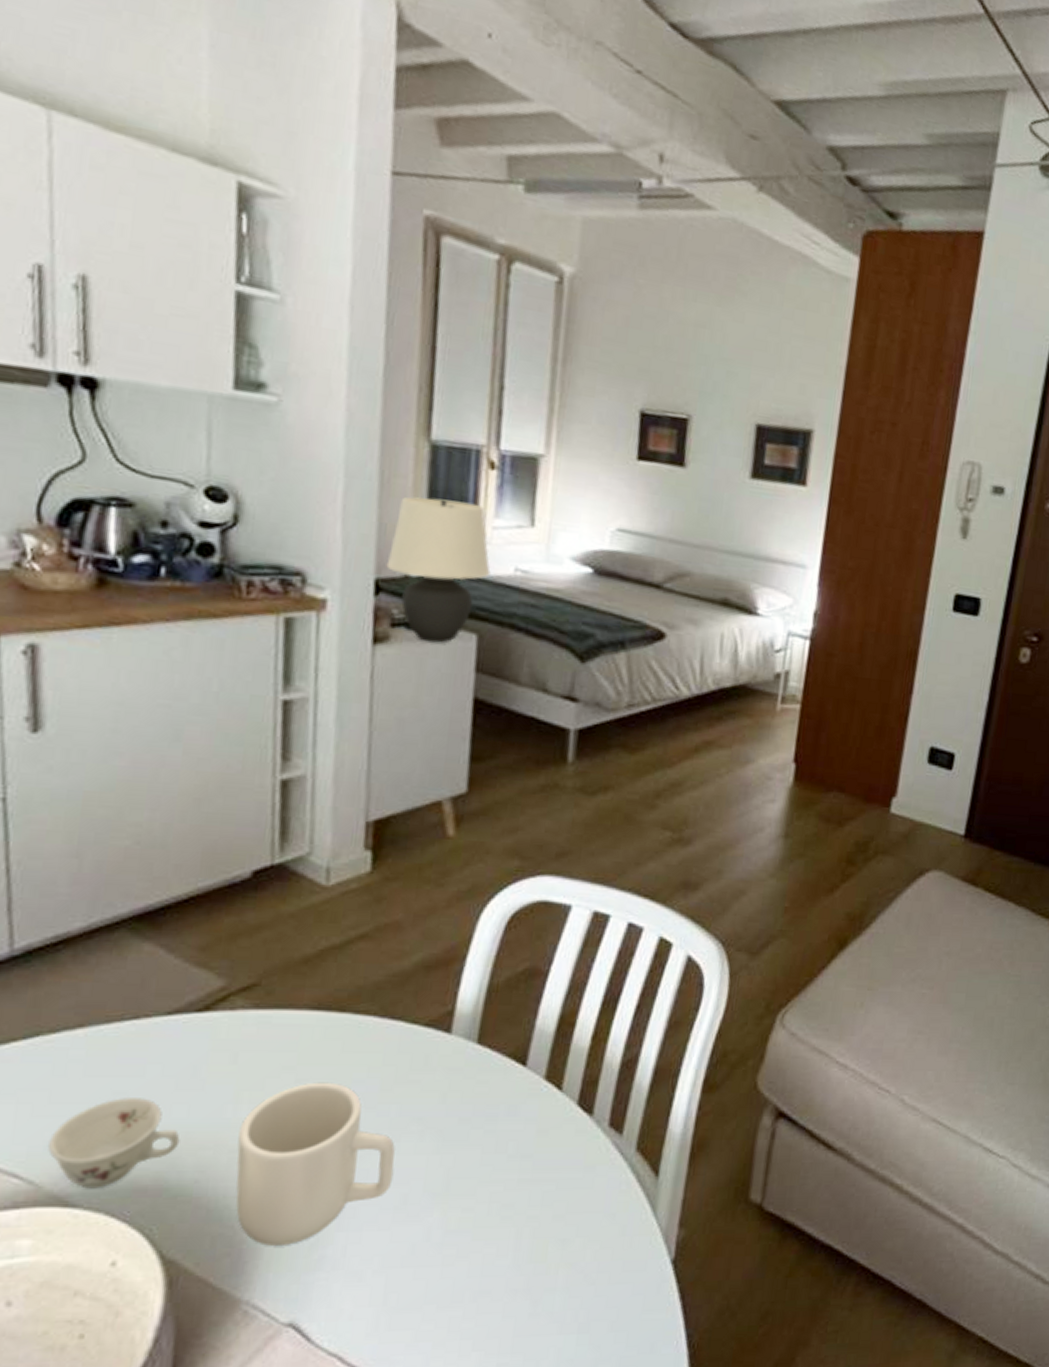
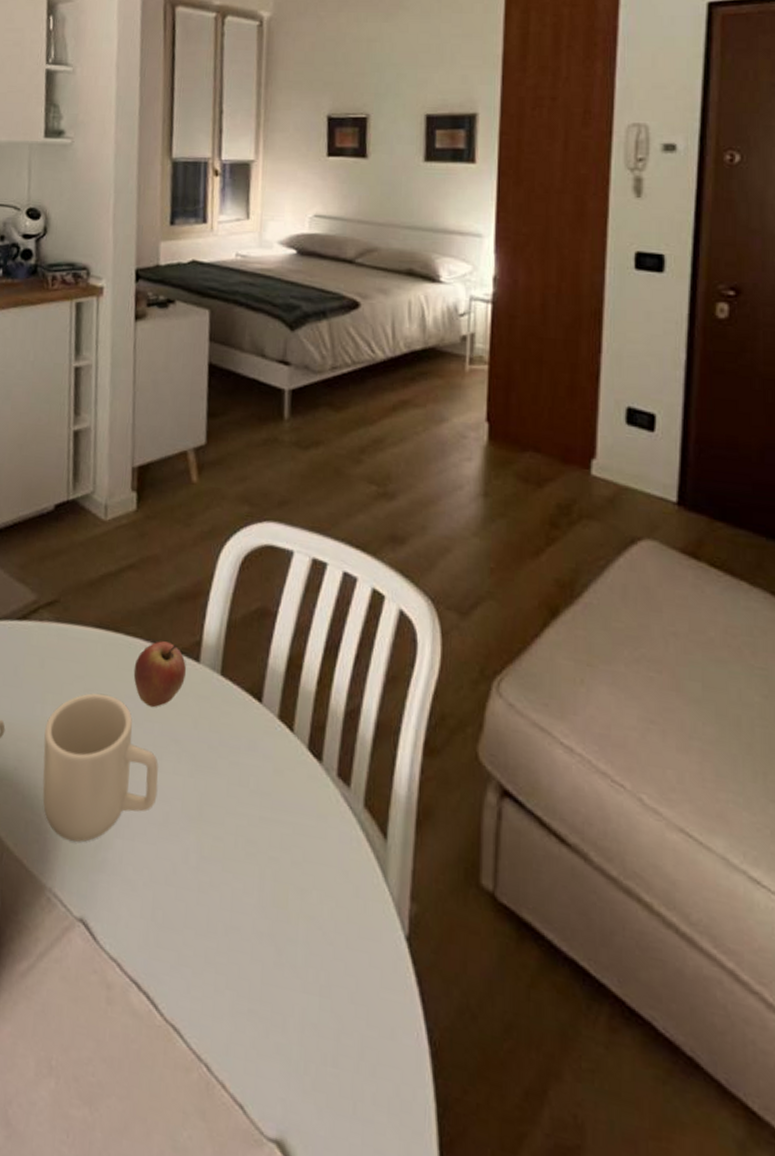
fruit: none [363,1016,435,1089] -> present [133,641,187,708]
table lamp: present [386,497,491,643] -> none [143,203,218,318]

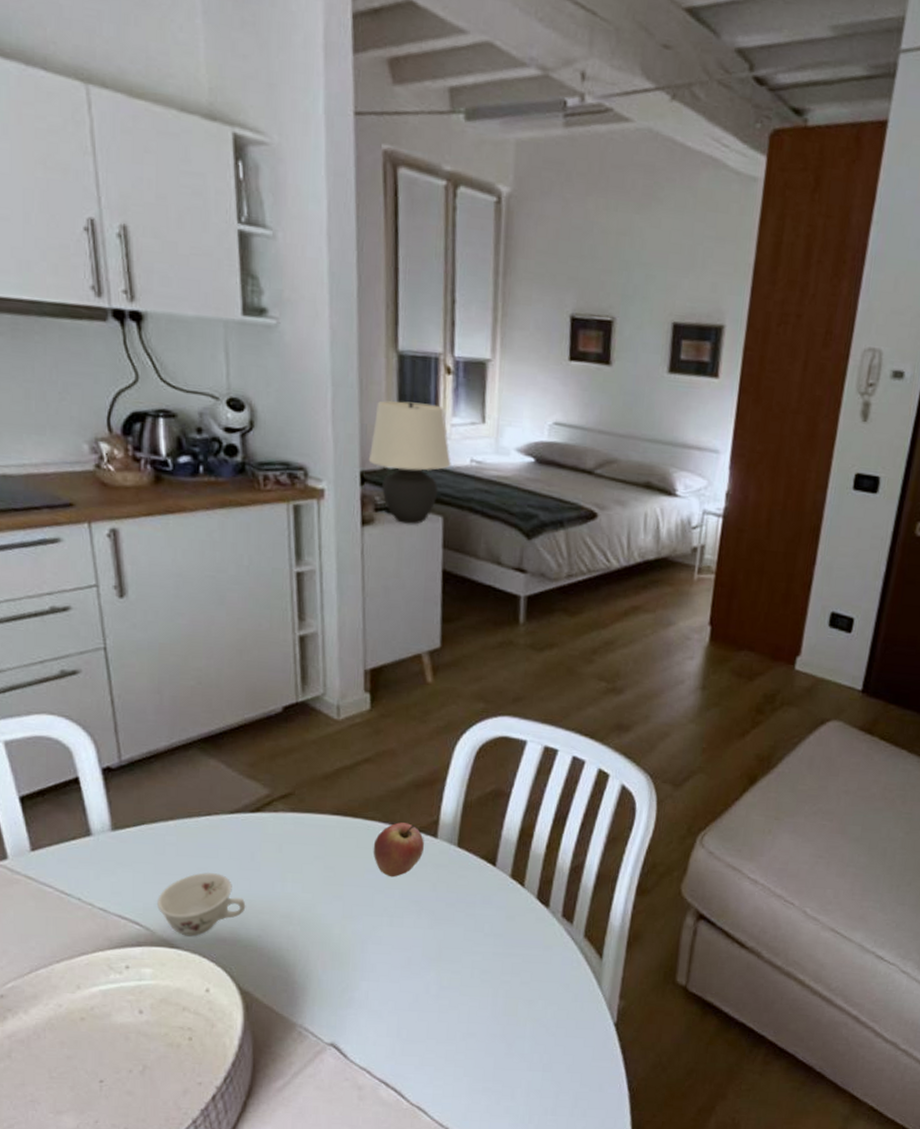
mug: present [42,693,158,842] -> none [286,869,400,988]
table lamp: none [143,203,218,318] -> present [368,401,451,524]

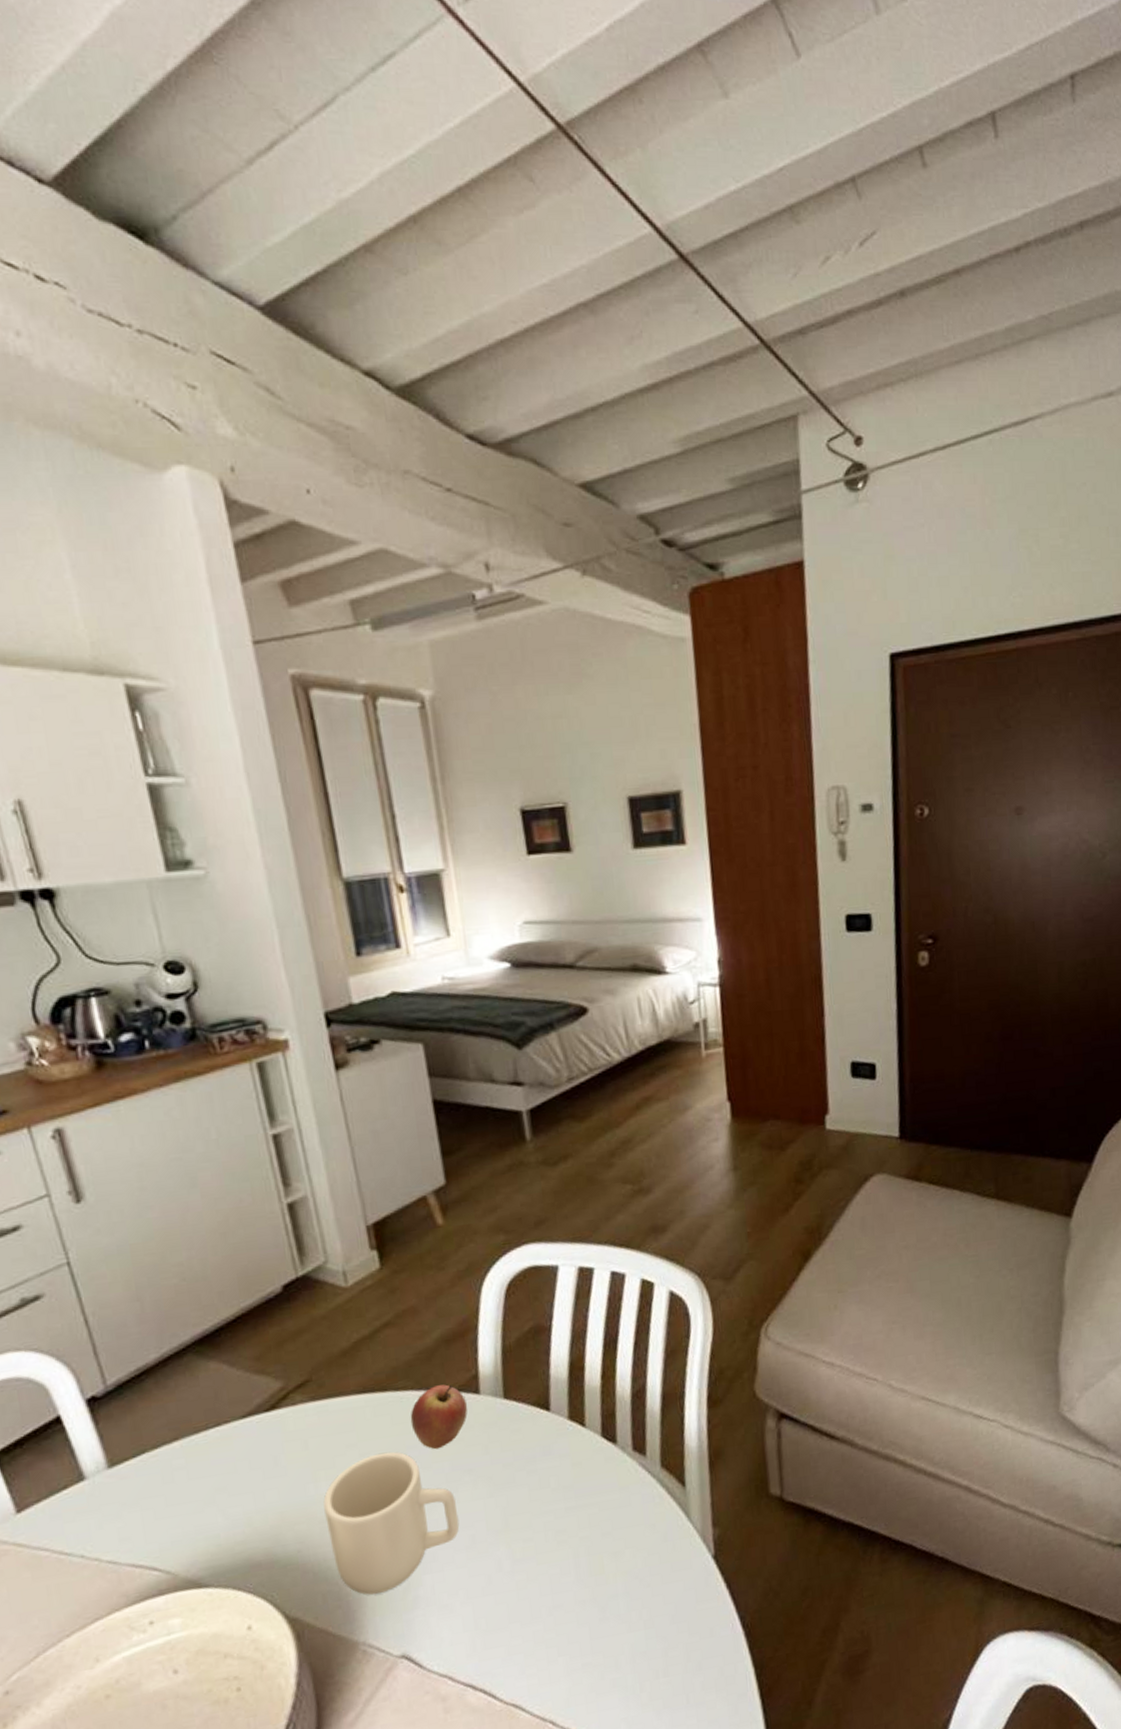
teacup: present [157,872,246,937] -> none [174,1490,278,1571]
mug: none [286,869,400,988] -> present [323,1451,460,1595]
table lamp: present [368,401,451,524] -> none [330,927,422,1059]

